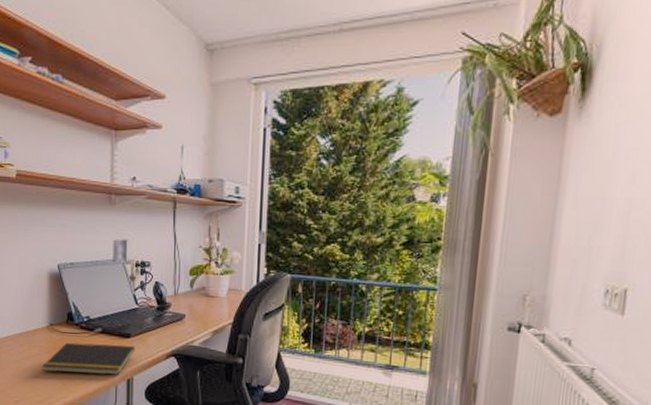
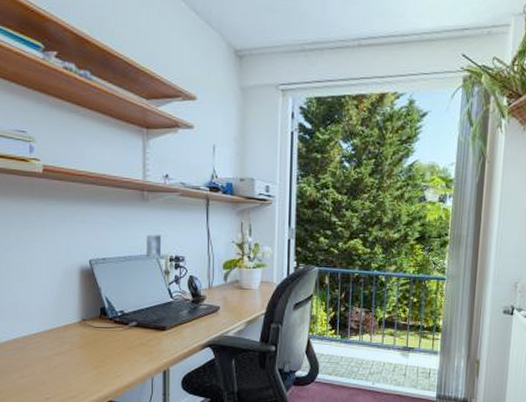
notepad: present [42,342,136,375] -> none [74,337,171,368]

